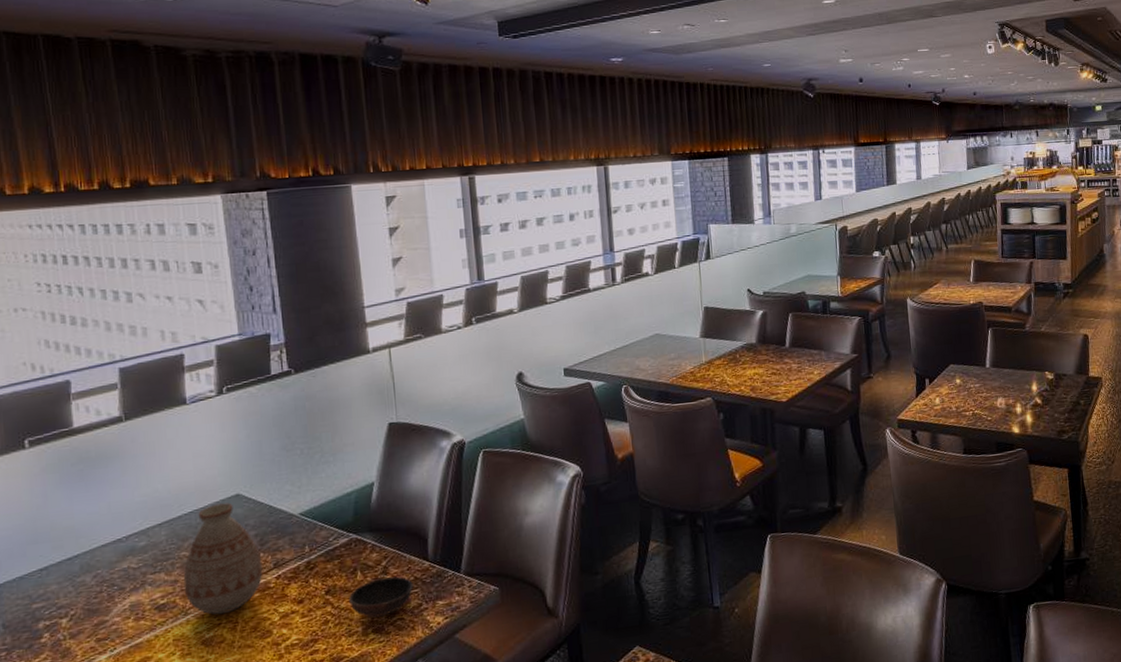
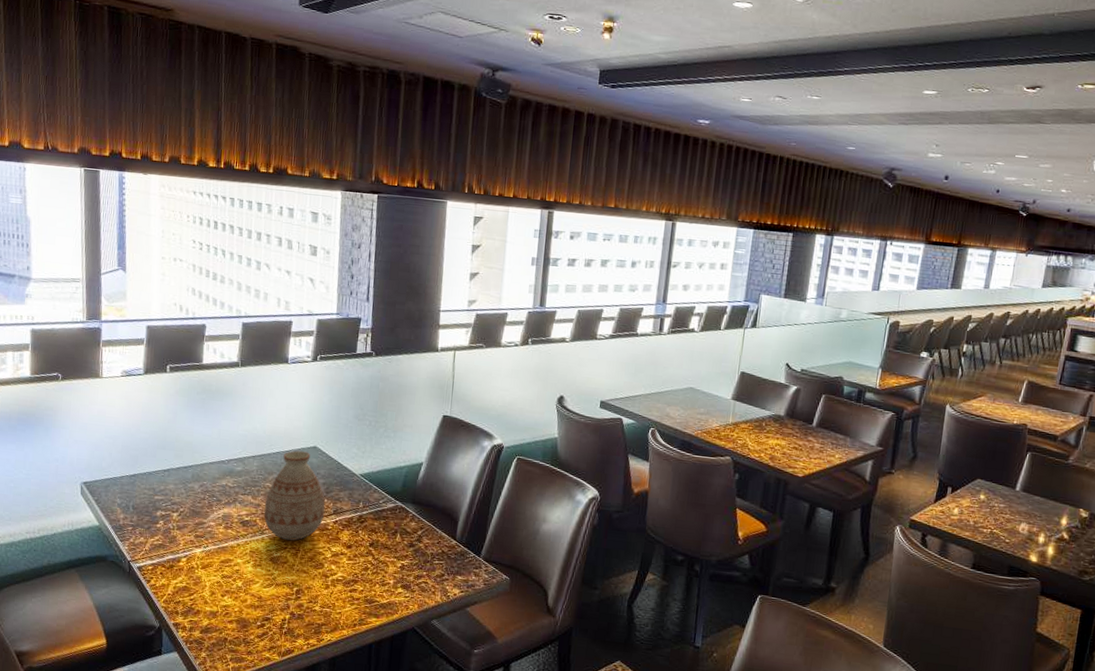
bowl: present [349,576,413,618] -> none [387,544,440,577]

